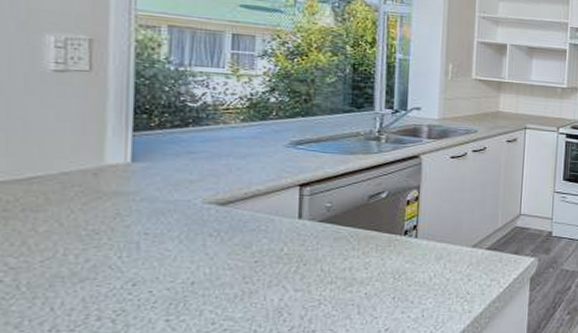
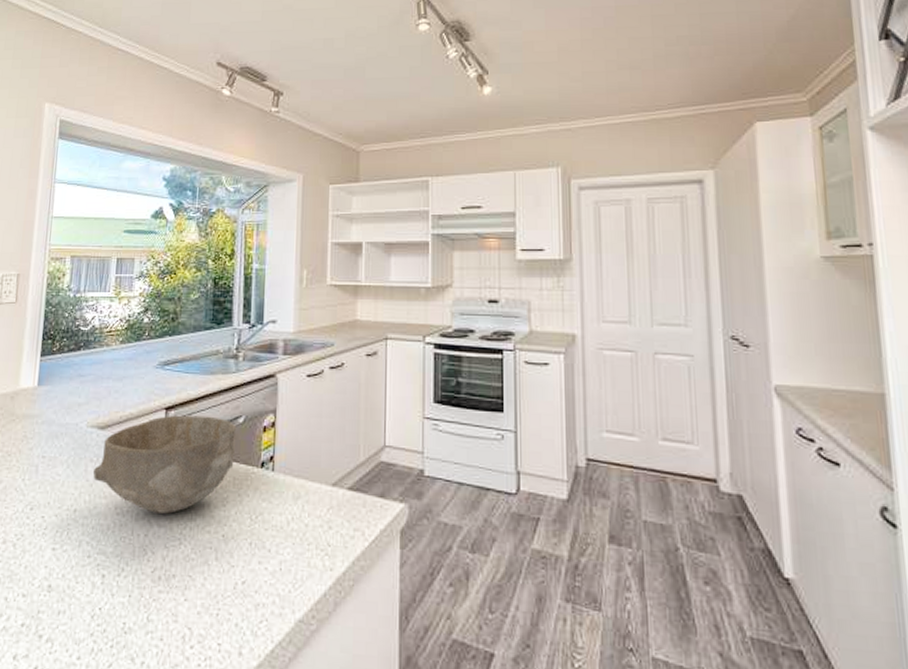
bowl: none [213,191,380,279] -> present [92,415,237,514]

